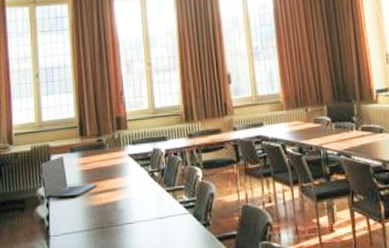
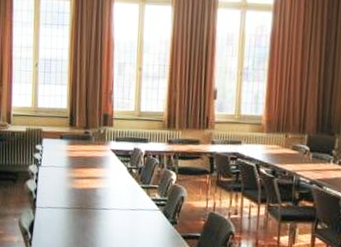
laptop: present [40,157,97,199] -> none [32,141,80,179]

